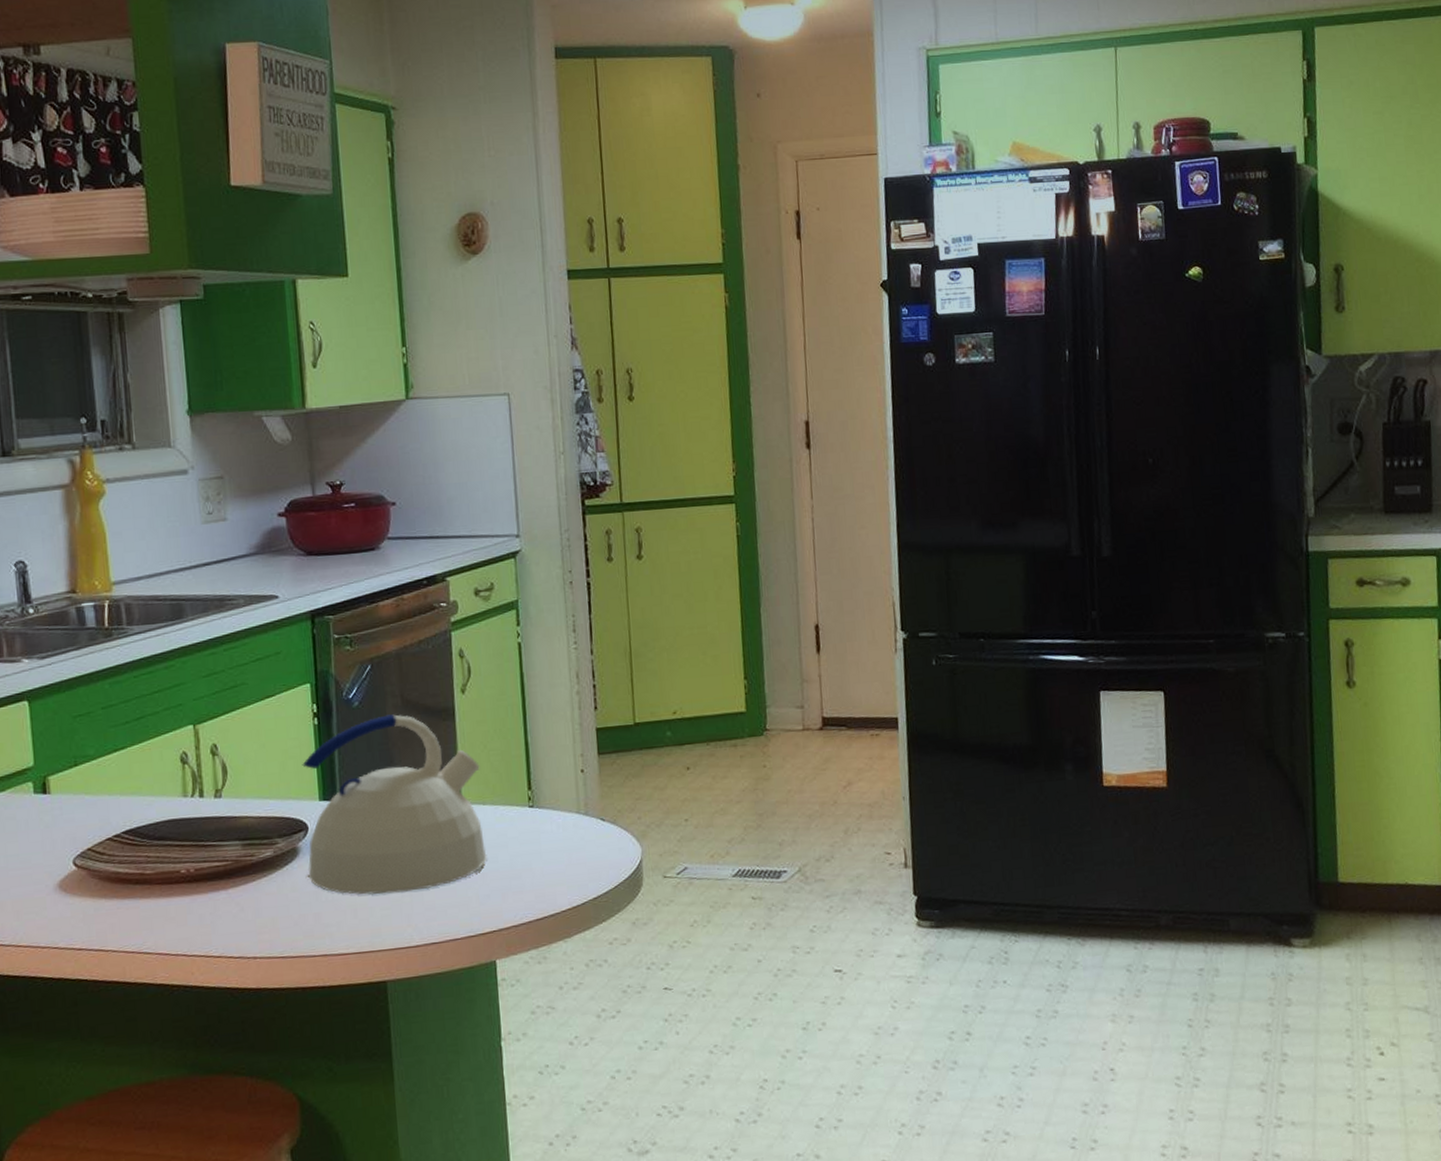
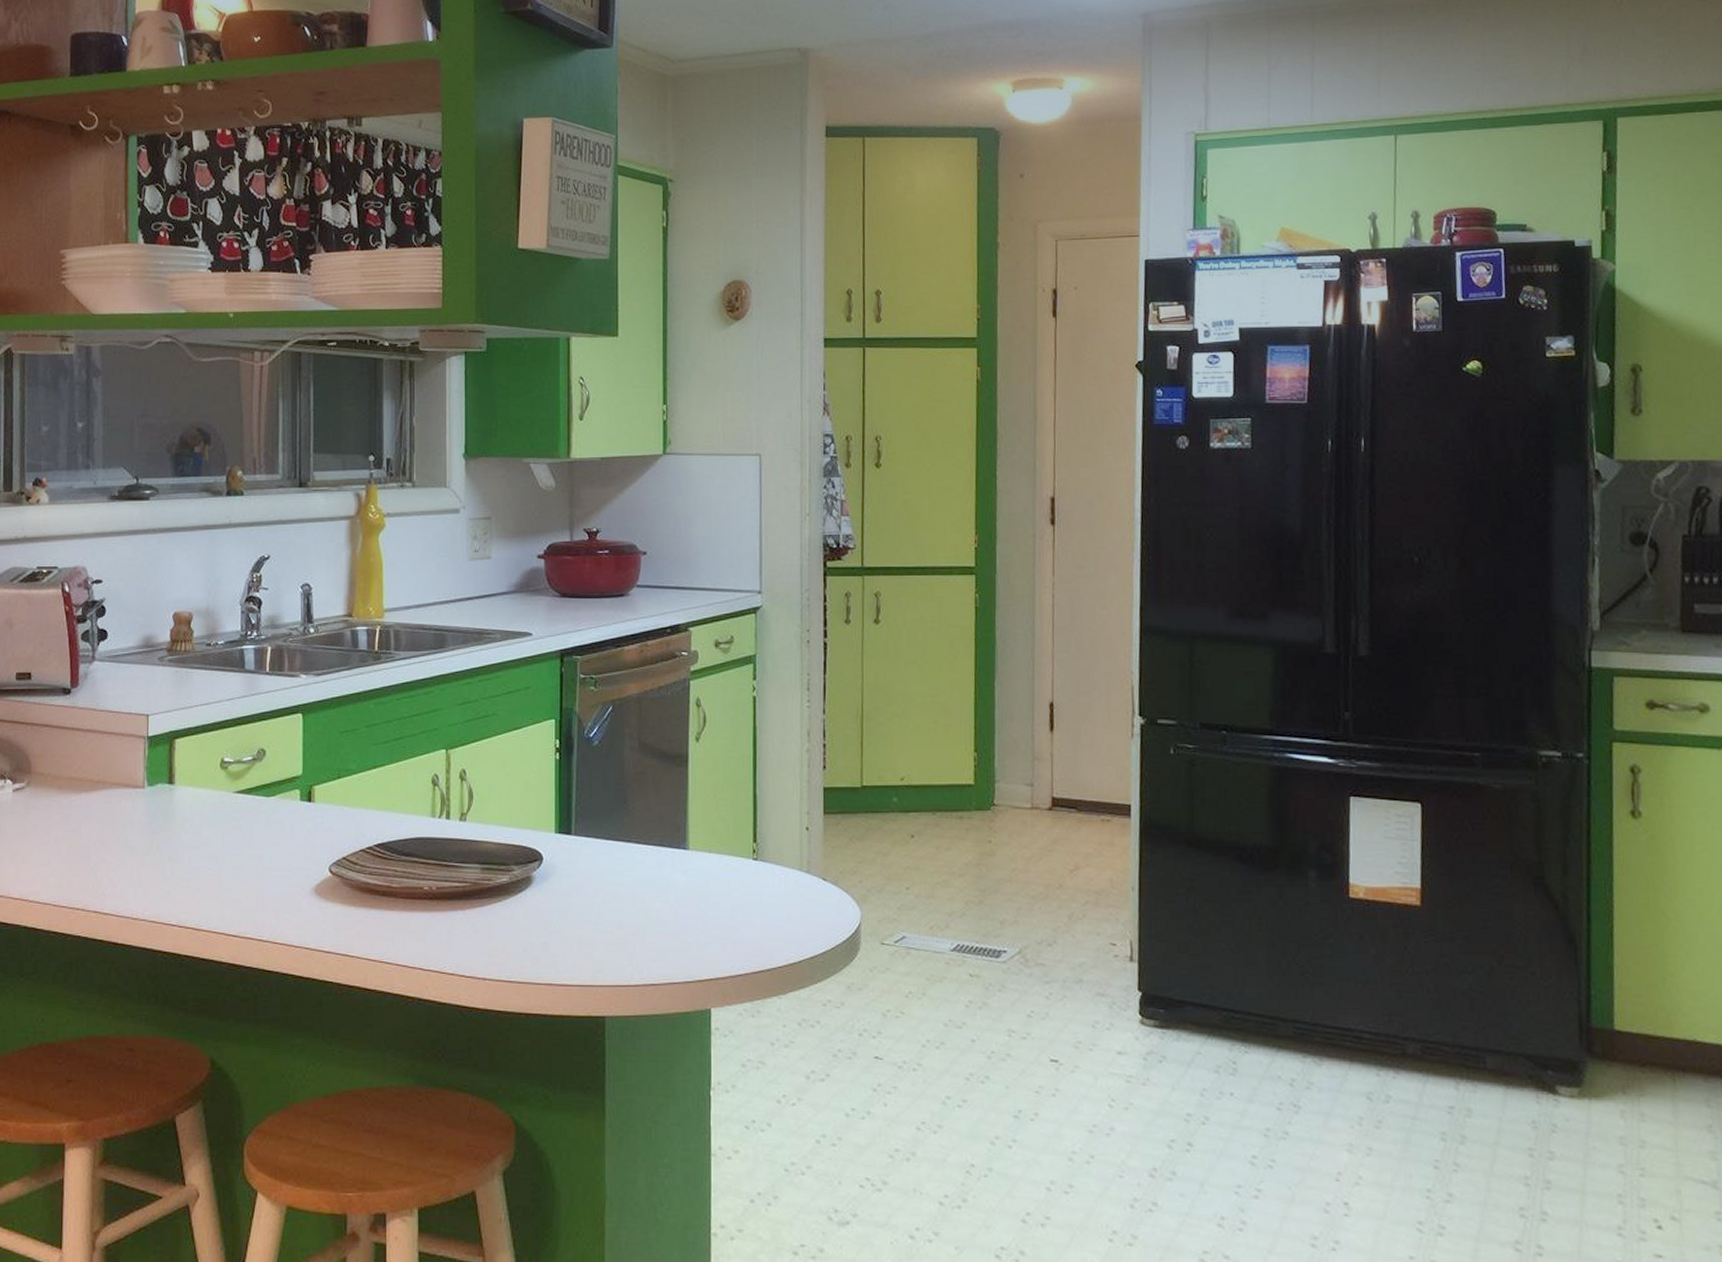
kettle: present [302,714,488,895] -> none [539,756,709,931]

